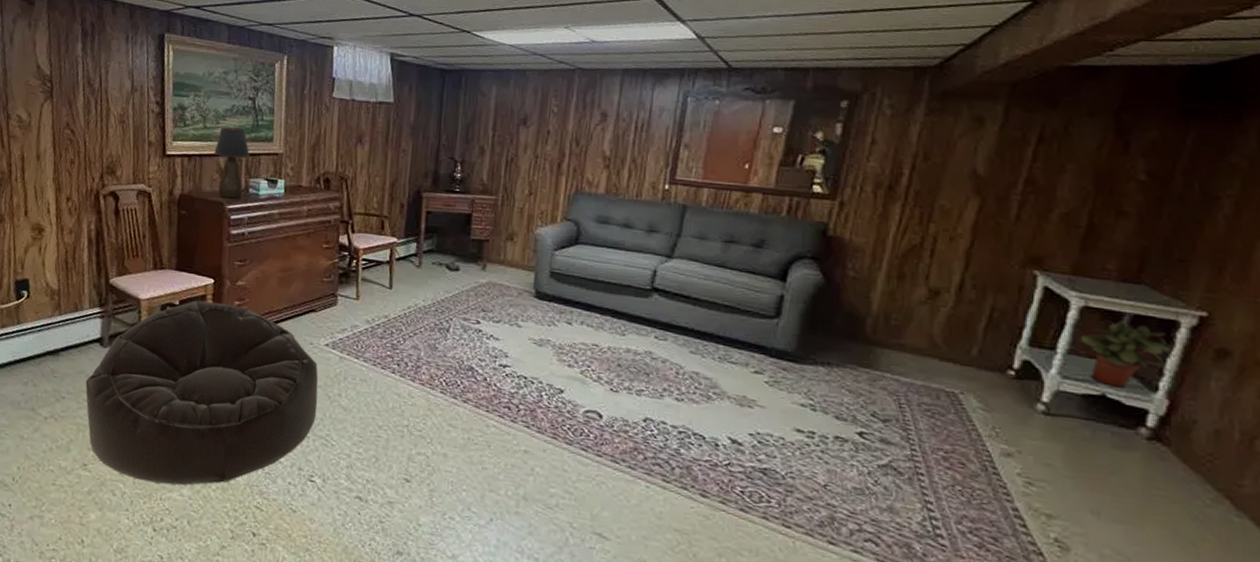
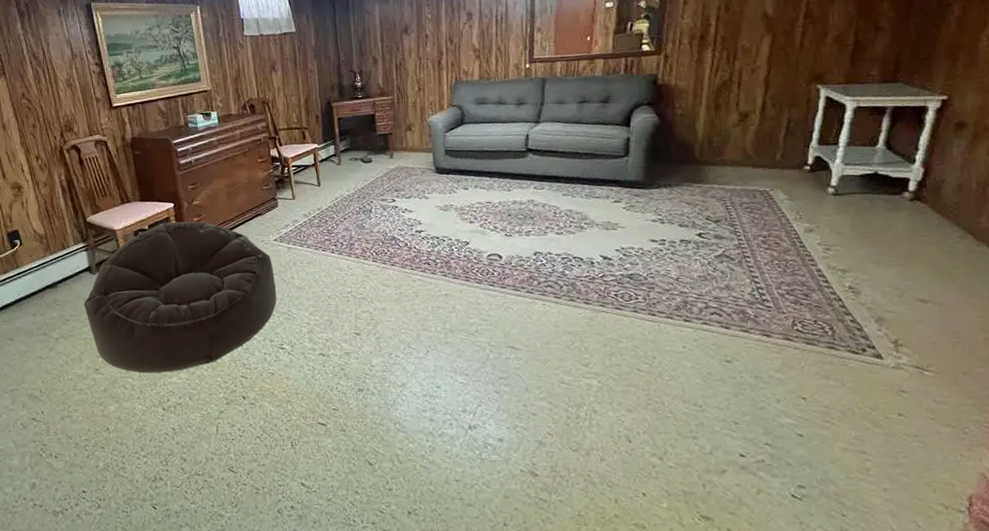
table lamp: present [214,126,251,199] -> none [153,74,184,135]
potted plant: present [1078,320,1175,388] -> none [854,112,926,165]

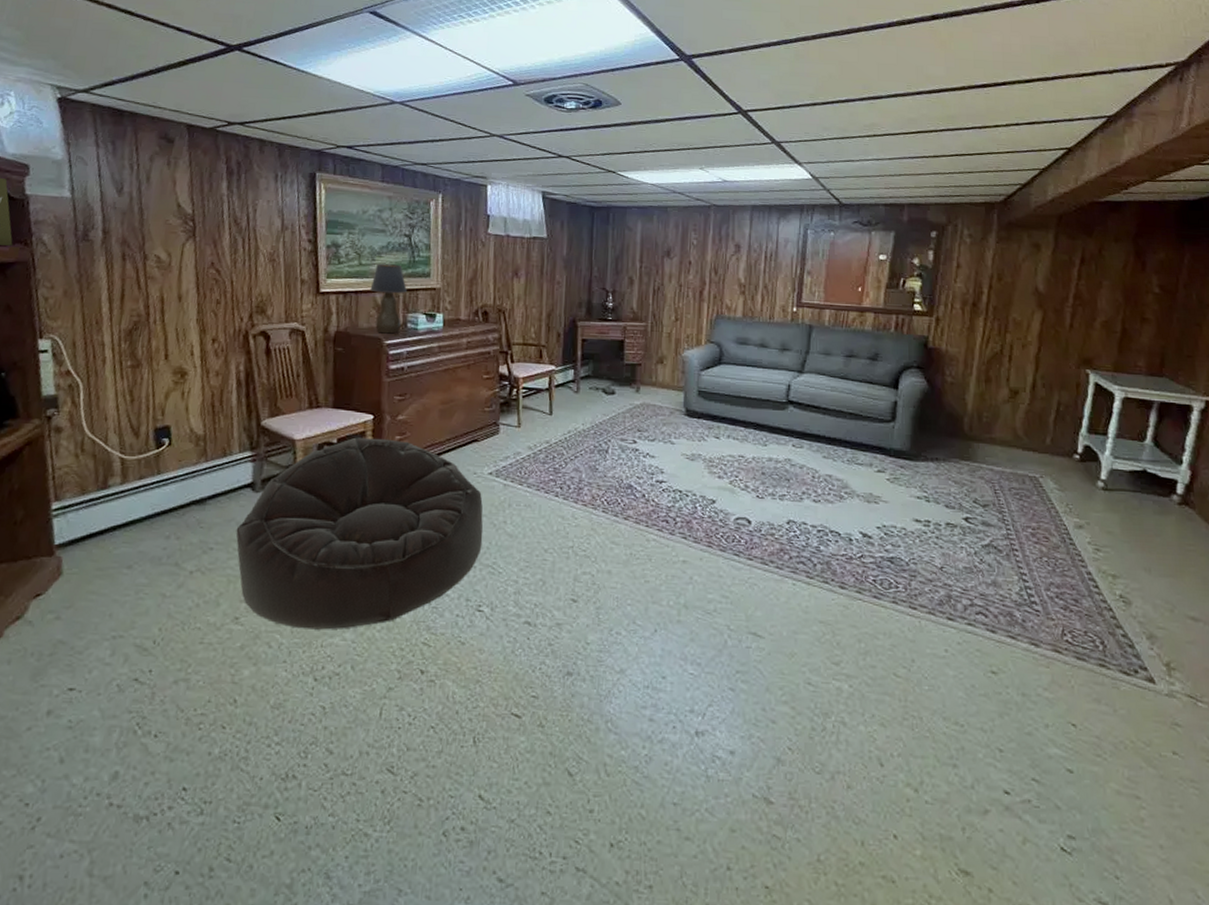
table lamp: none [153,74,184,135] -> present [370,263,408,334]

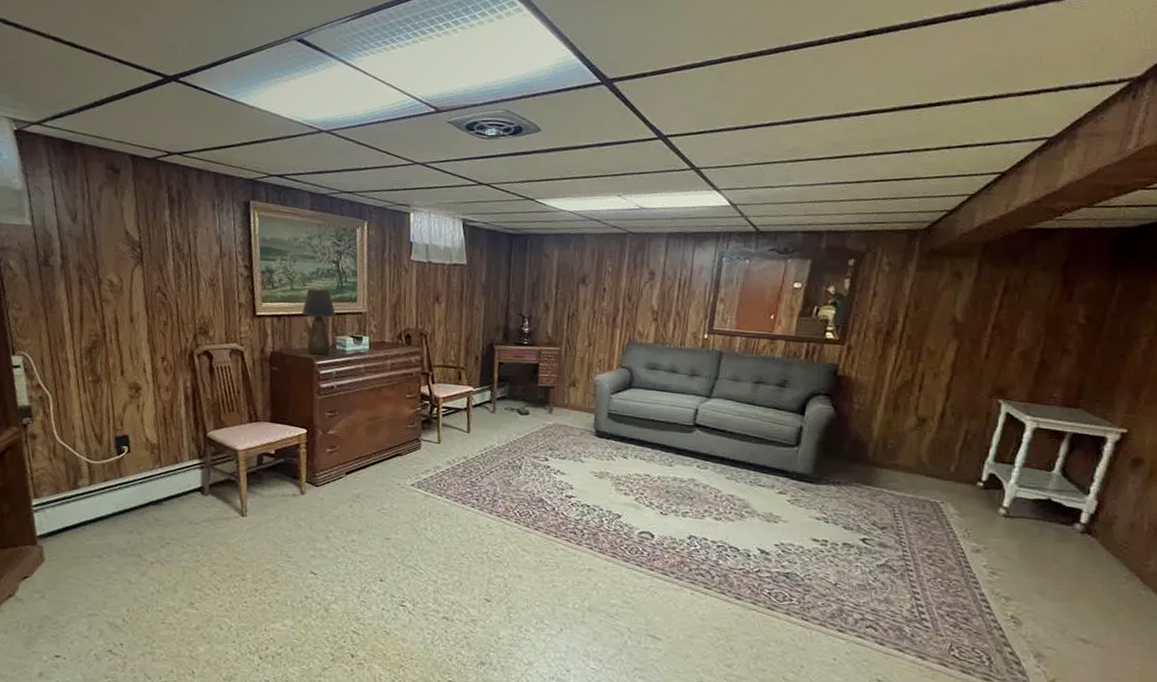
beanbag: present [236,437,483,630] -> none [188,449,406,617]

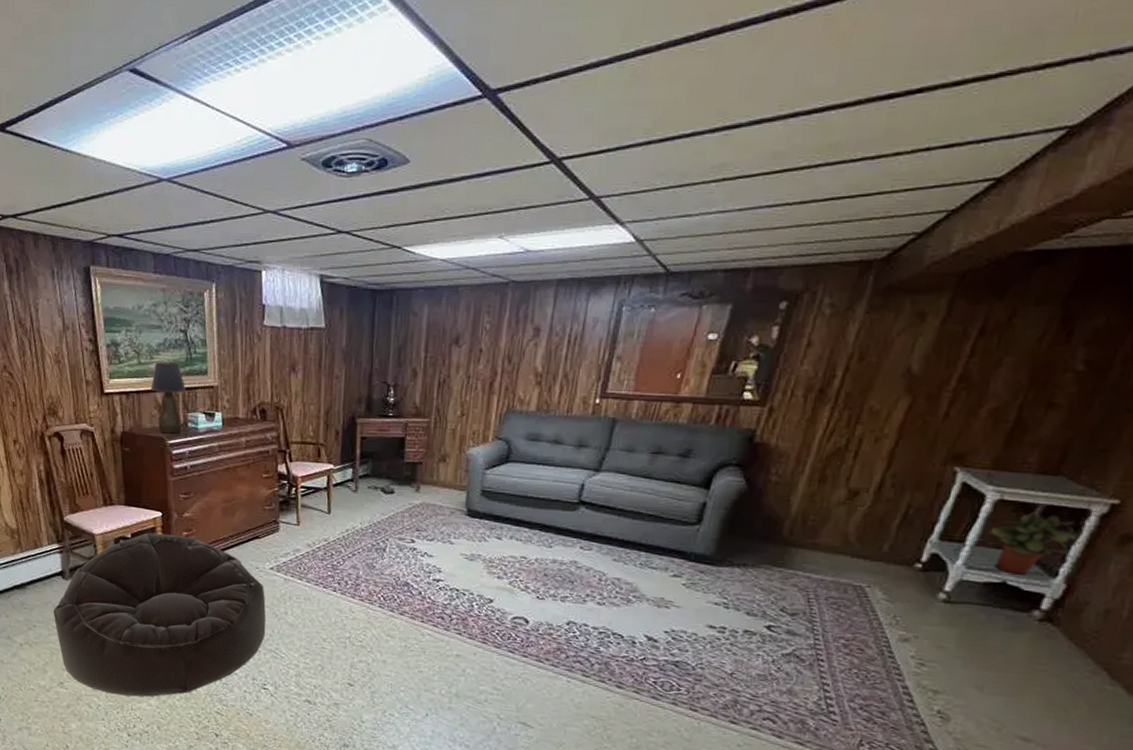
beanbag: none [188,449,406,617] -> present [53,532,266,697]
potted plant: none [1031,438,1103,493] -> present [988,511,1082,575]

